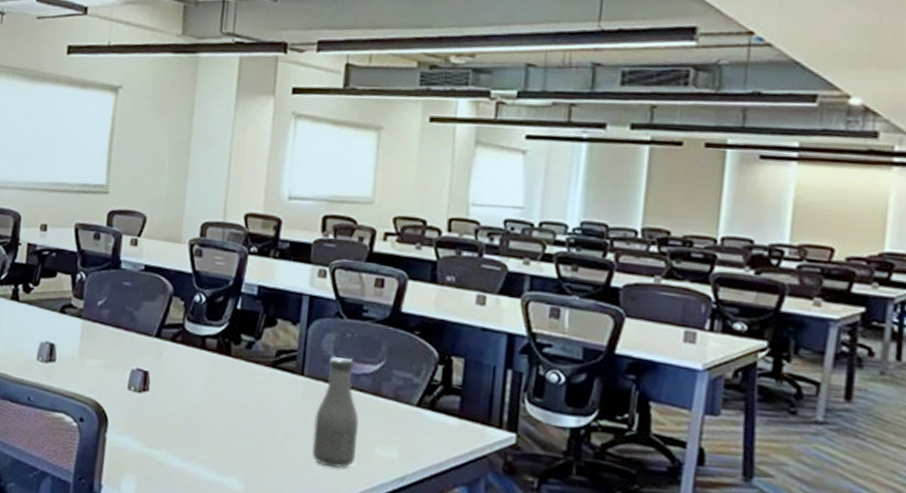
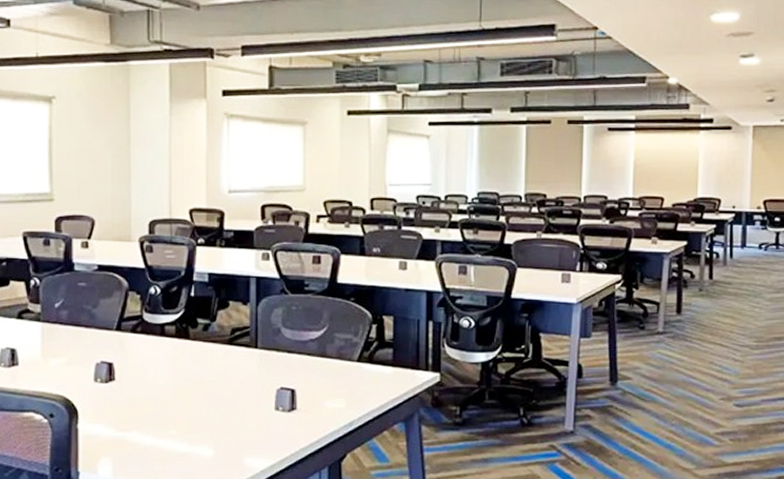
bottle: present [311,357,359,468] -> none [271,327,310,423]

